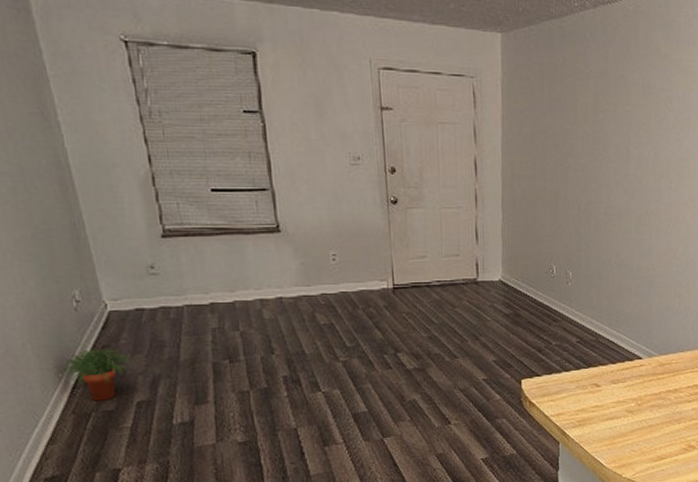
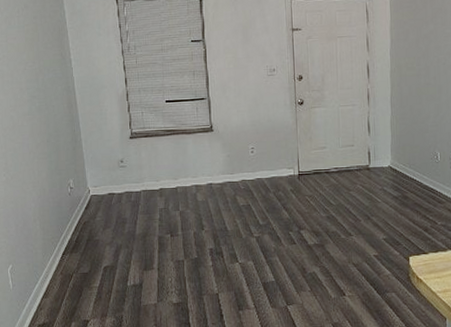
potted plant: present [59,348,132,401] -> none [55,224,103,265]

